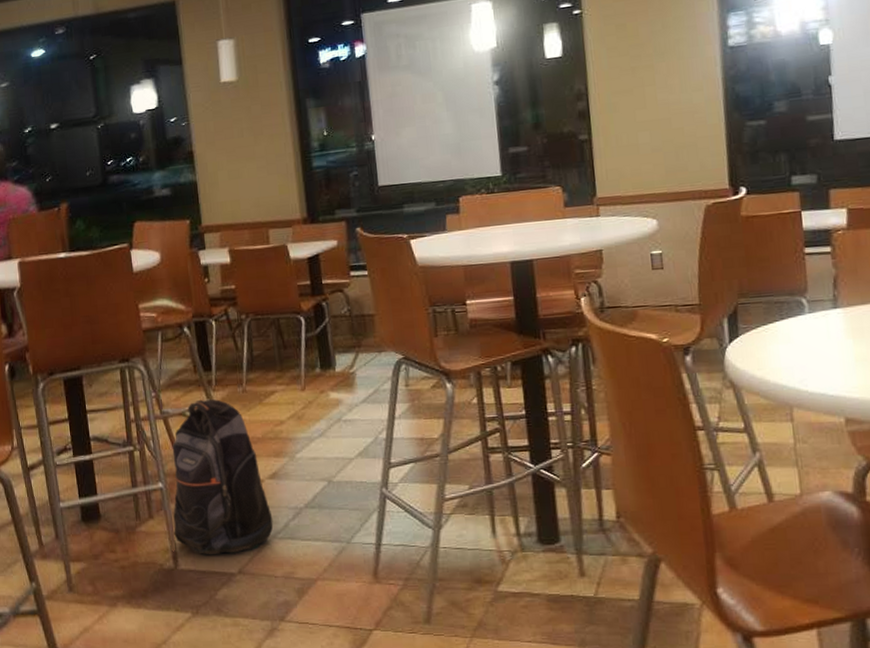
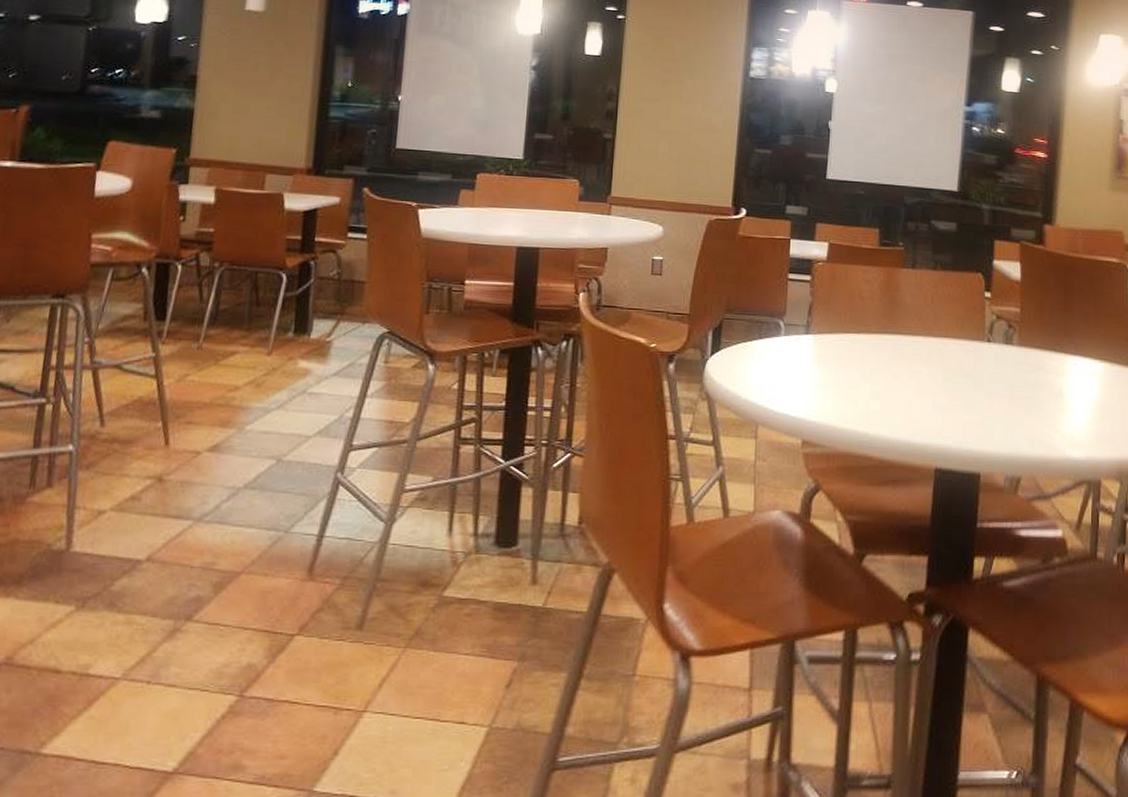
backpack: present [172,399,274,556] -> none [74,353,203,538]

